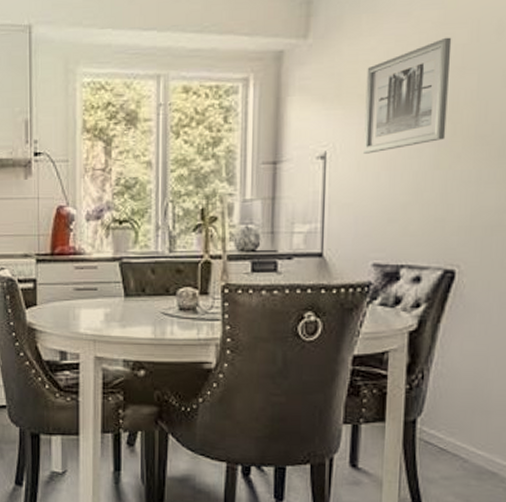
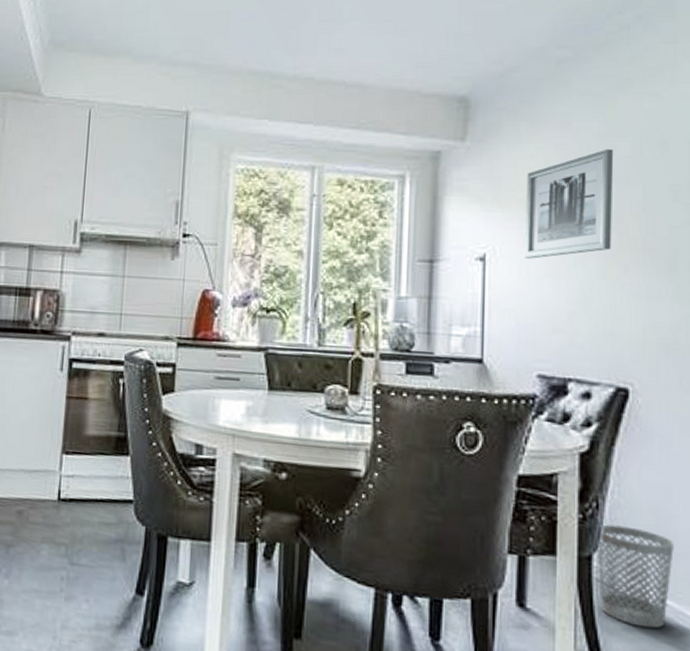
wastebasket: none [420,392,488,475] -> present [596,524,674,629]

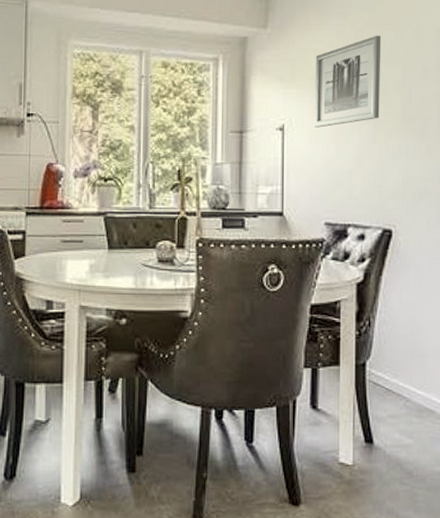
wastebasket: present [596,524,674,629] -> none [369,337,424,413]

